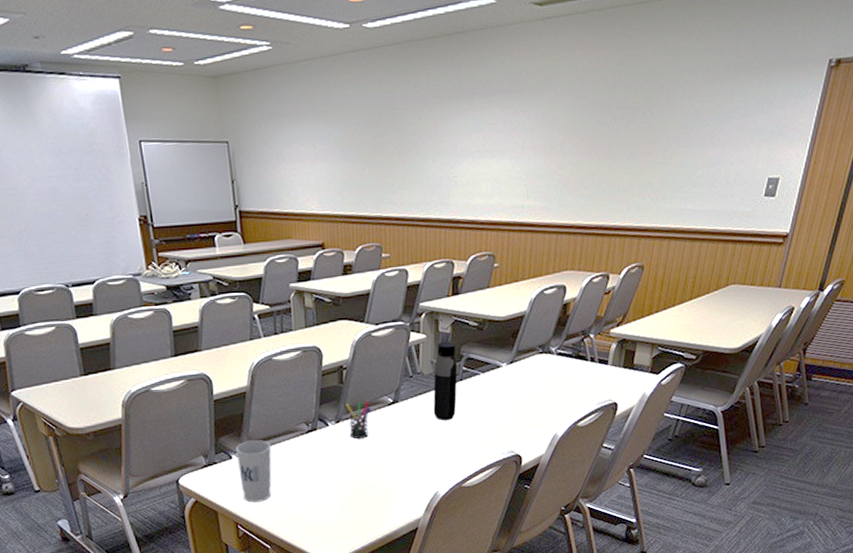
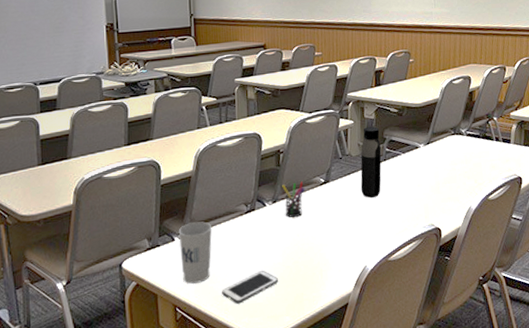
cell phone: none [284,491,344,524] -> present [222,270,279,304]

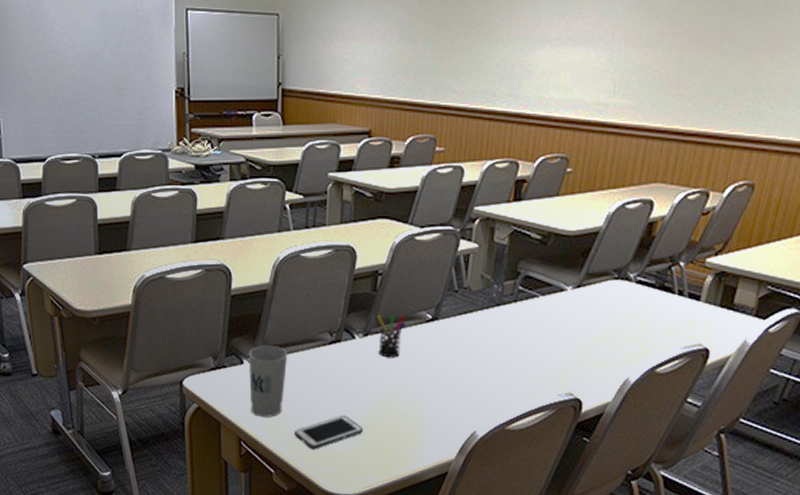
water bottle: present [360,126,382,198] -> none [479,255,513,347]

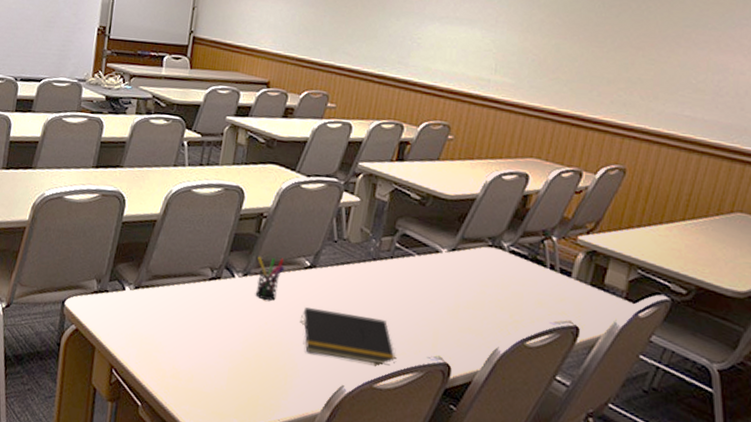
cup: present [248,345,288,417] -> none [126,274,169,348]
cell phone: present [295,415,364,450] -> none [165,353,234,386]
notepad: none [426,360,527,408] -> present [299,307,397,366]

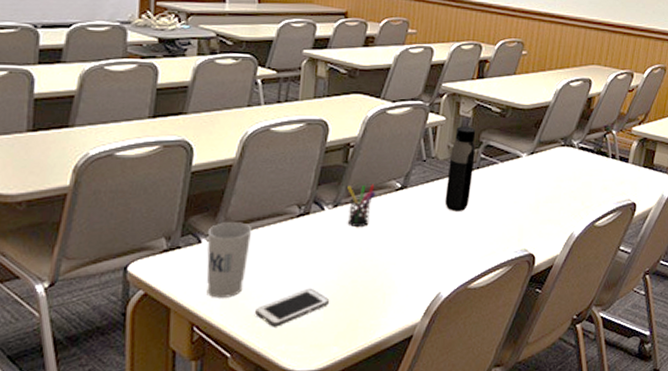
cup: none [126,274,169,348] -> present [206,222,253,298]
cell phone: none [165,353,234,386] -> present [255,288,330,327]
notepad: present [299,307,397,366] -> none [394,226,488,269]
water bottle: none [354,210,392,302] -> present [445,126,476,211]

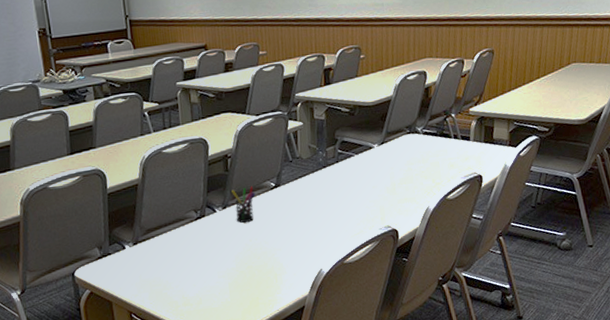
cup: present [206,222,253,298] -> none [128,229,164,291]
cell phone: present [255,288,330,327] -> none [176,275,233,309]
water bottle: present [445,126,476,211] -> none [311,127,334,201]

